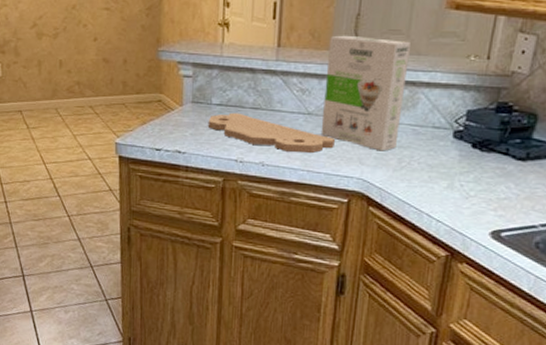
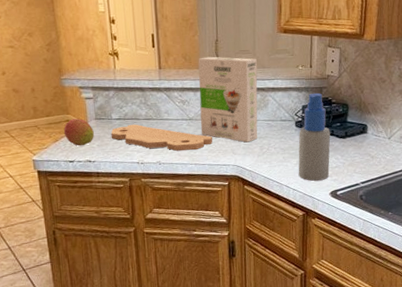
fruit: none [153,100,188,133] -> present [63,119,94,146]
spray bottle: none [447,94,504,214] -> present [298,92,331,181]

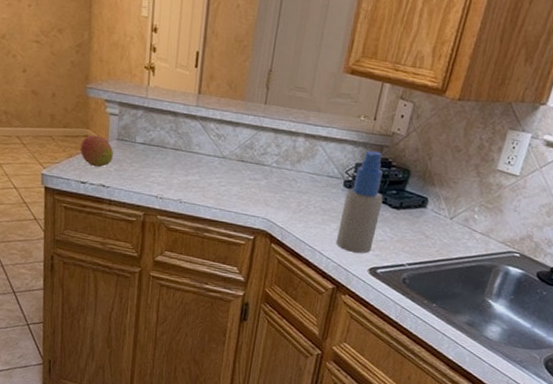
cutting board: present [111,124,212,151] -> none [131,151,245,193]
cereal box: present [198,56,258,143] -> none [233,88,313,195]

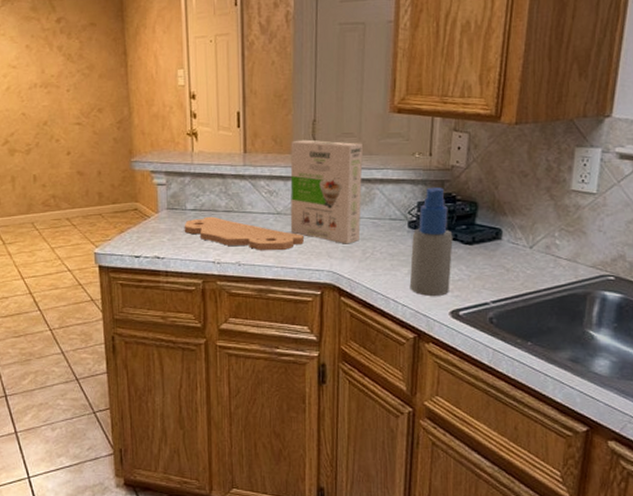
fruit: present [80,135,113,168] -> none [130,208,165,240]
cutting board: none [131,151,245,193] -> present [184,216,304,250]
cereal box: none [233,88,313,195] -> present [290,139,363,244]

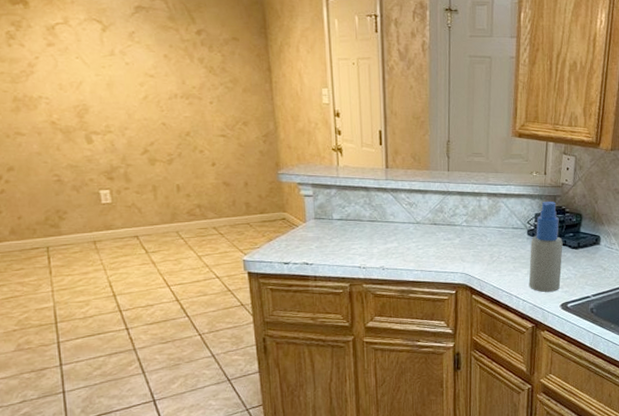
cutting board: present [184,216,304,250] -> none [331,225,440,256]
cereal box: present [290,139,363,244] -> none [428,158,490,250]

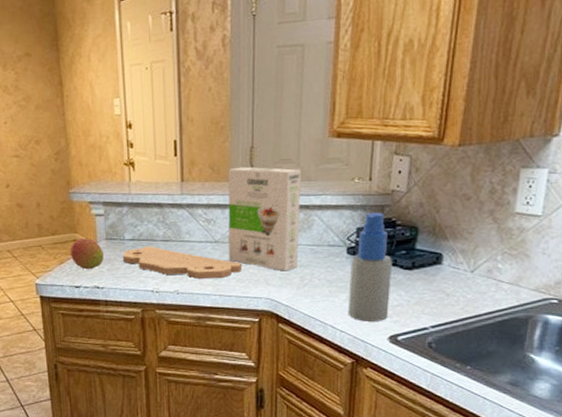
fruit: none [279,217,313,247] -> present [70,238,104,270]
cutting board: none [331,225,440,256] -> present [122,246,242,279]
cereal box: none [428,158,490,250] -> present [228,166,301,272]

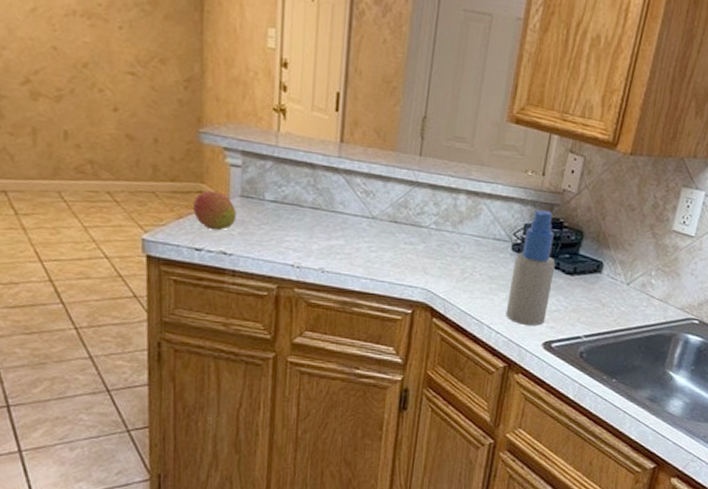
cutting board: present [122,246,242,279] -> none [259,211,399,260]
cereal box: present [228,166,301,272] -> none [385,136,474,261]

